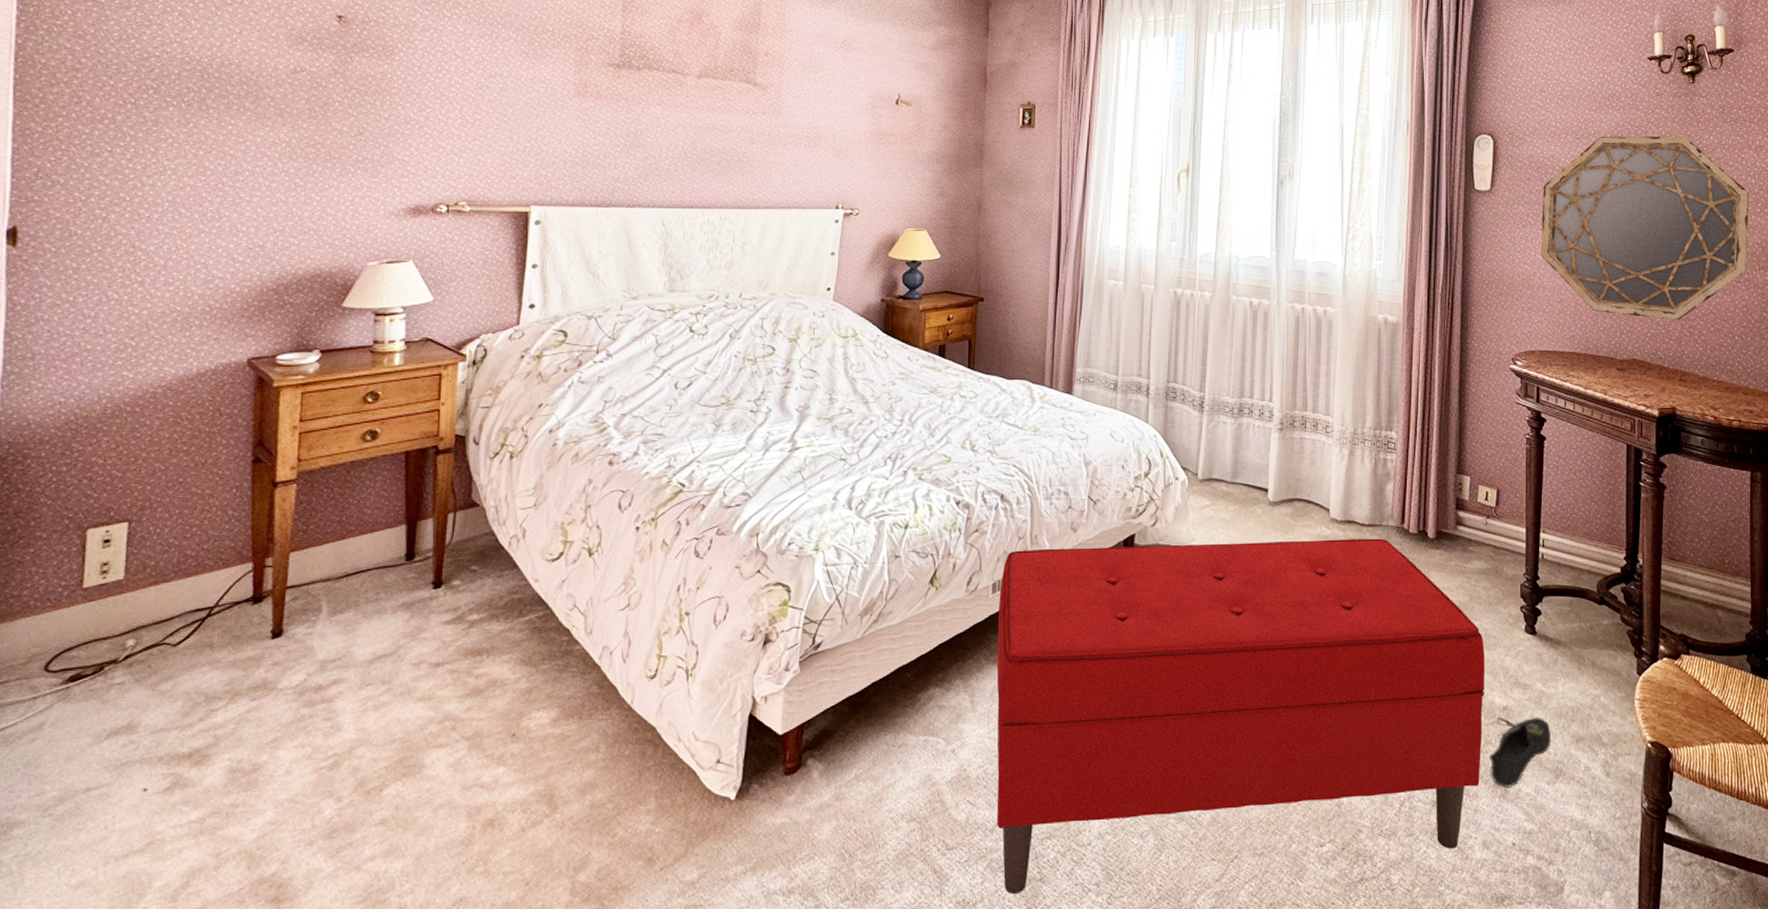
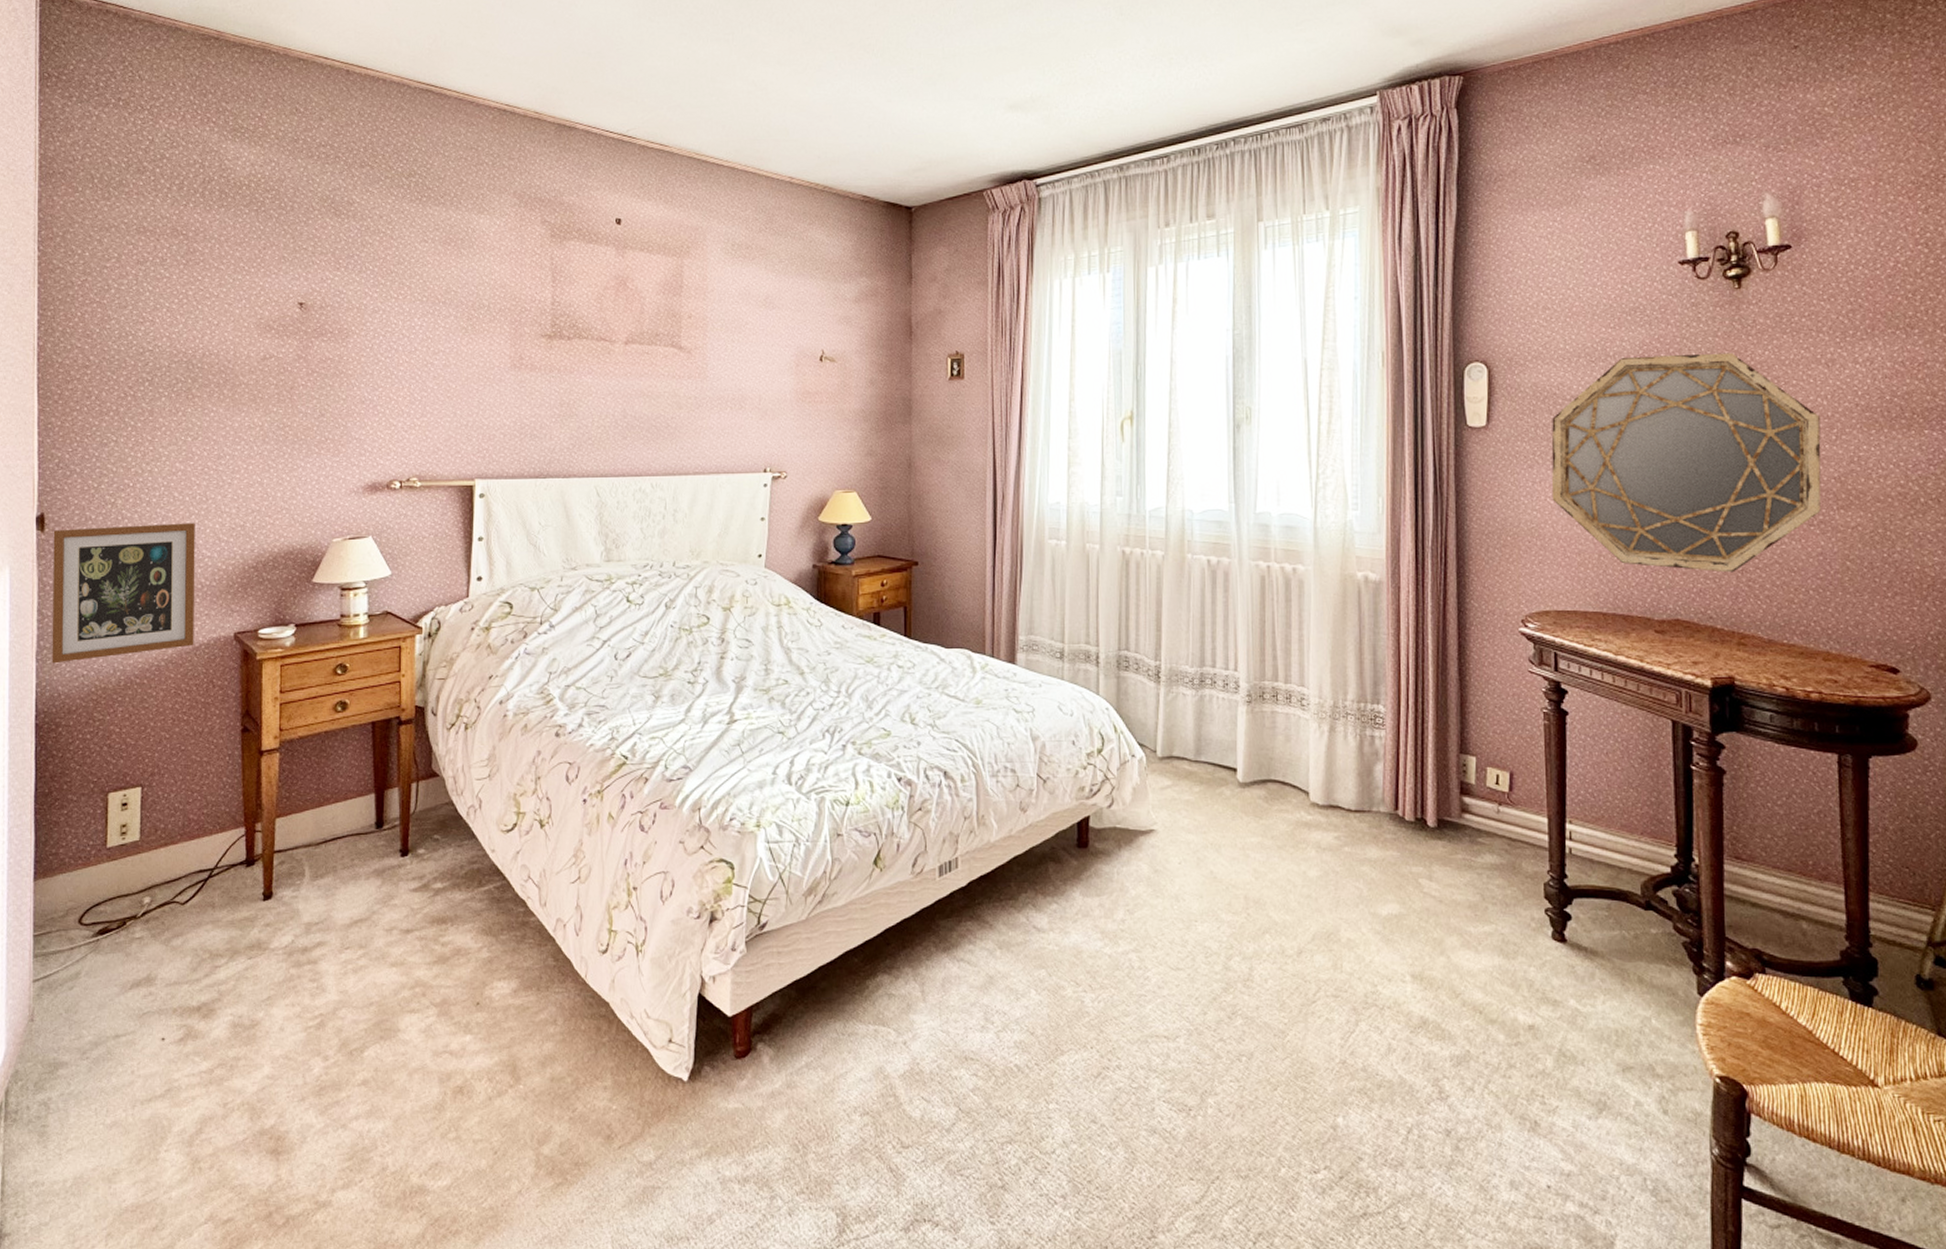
picture frame: none [21,241,205,390] -> present [52,523,195,664]
bench: present [996,538,1486,895] -> none [946,826,1505,1201]
shoe: present [1489,717,1552,788] -> none [1514,1037,1591,1121]

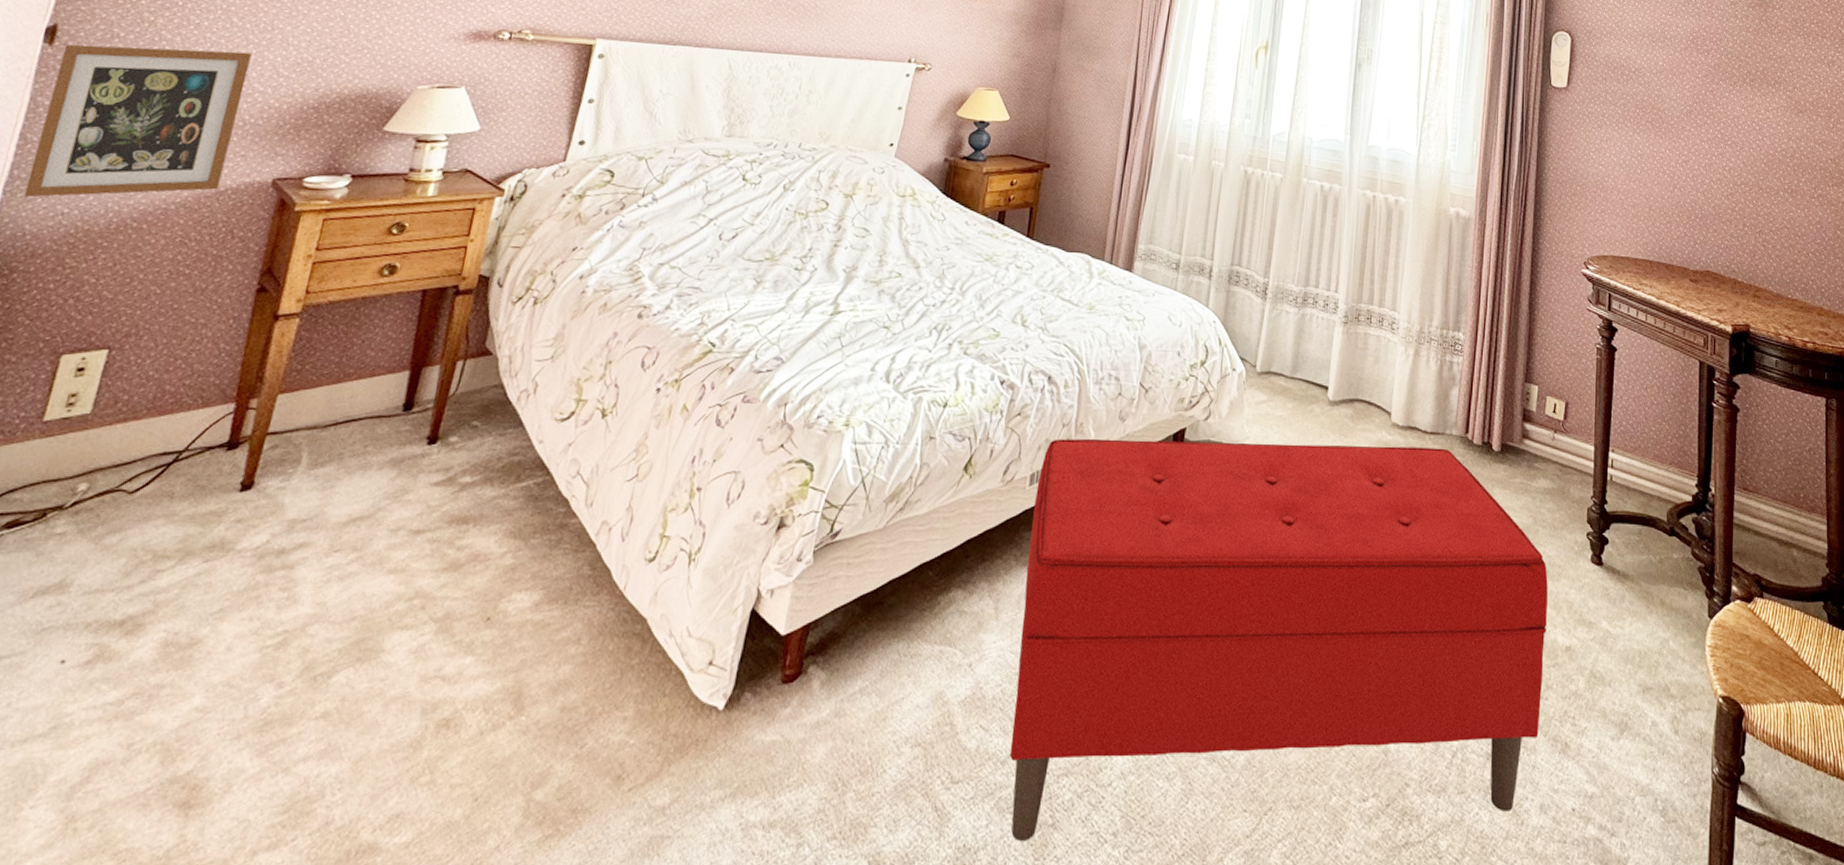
bench: none [946,826,1505,1201] -> present [1009,438,1549,842]
home mirror: present [1551,352,1821,573] -> none [1615,40,1822,233]

